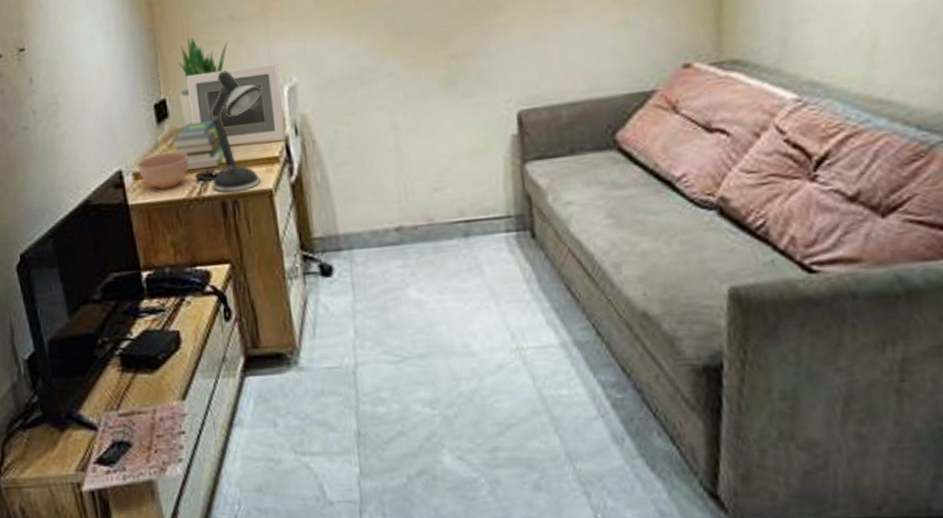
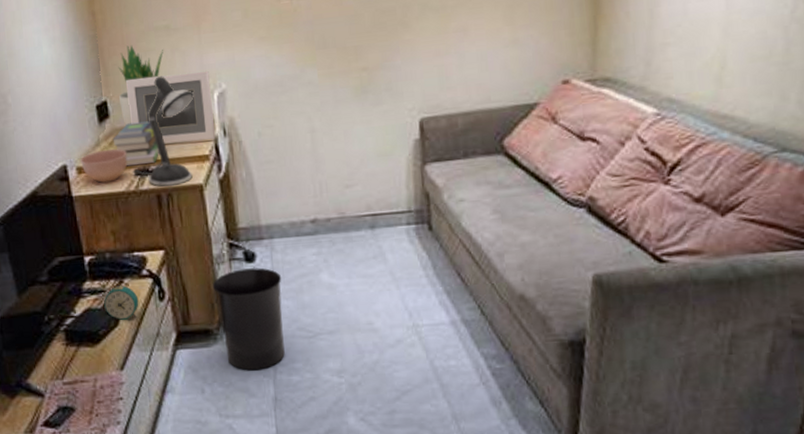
alarm clock: none [163,303,203,343] -> present [104,285,139,321]
waste bin: none [284,282,369,401] -> present [212,267,285,371]

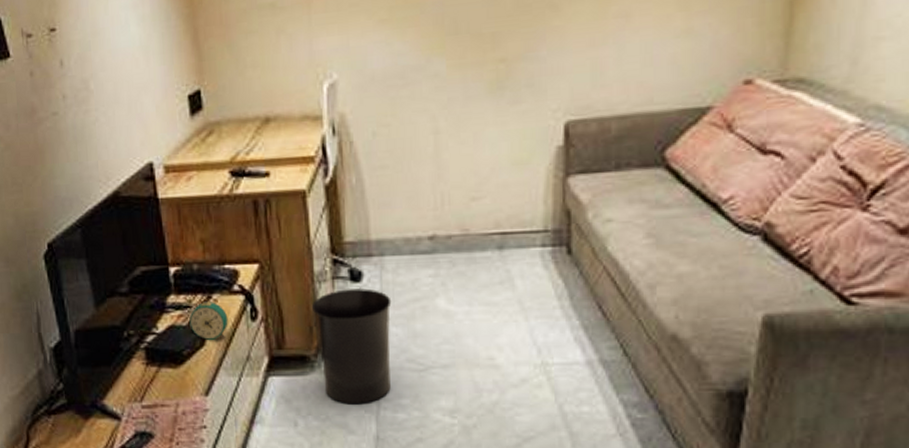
bowl: present [80,149,128,183] -> none [169,145,221,184]
books: present [112,121,159,166] -> none [205,115,257,167]
planter: present [118,45,164,126] -> none [213,25,268,120]
picture frame: present [125,70,216,144] -> none [222,57,323,142]
desk lamp: present [132,76,195,187] -> none [226,63,301,191]

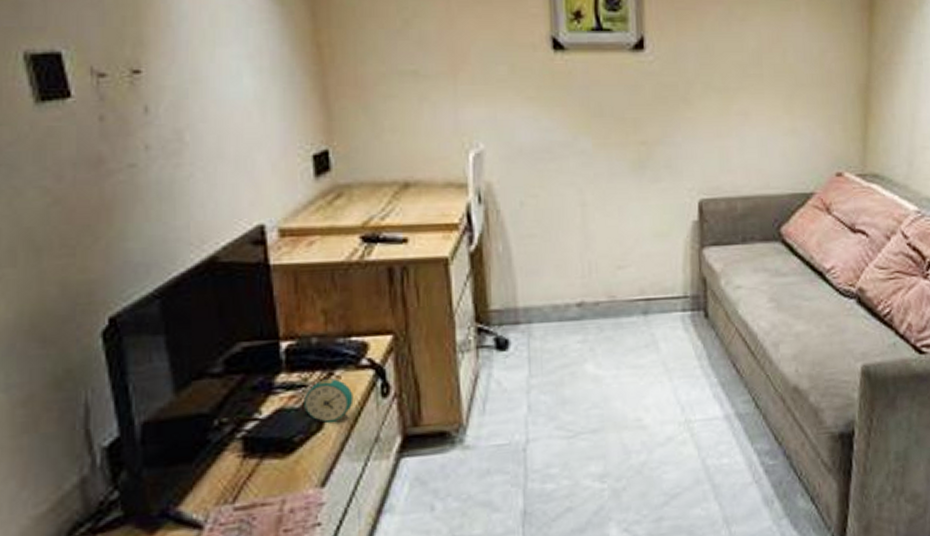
waste bin: present [311,287,392,405] -> none [453,356,540,480]

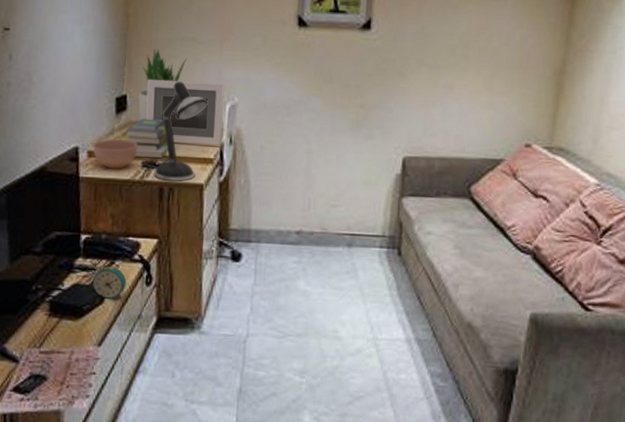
bowl: none [285,208,351,250] -> present [92,138,138,169]
books: none [333,179,394,231] -> present [126,118,168,158]
planter: none [344,88,410,183] -> present [138,49,187,121]
picture frame: none [355,127,469,208] -> present [145,79,225,146]
desk lamp: none [356,128,445,258] -> present [140,81,209,181]

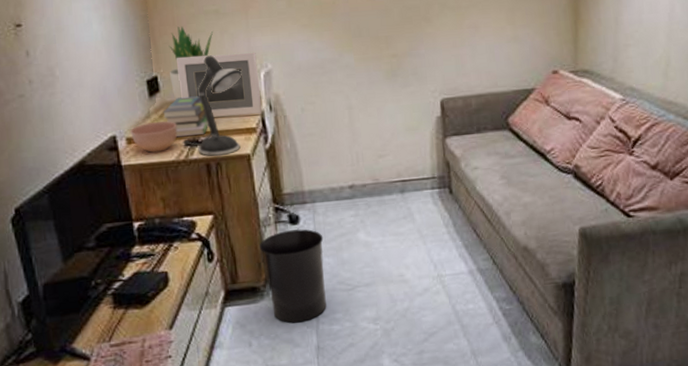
alarm clock: present [92,265,127,299] -> none [153,248,188,282]
waste bin: none [197,266,263,362] -> present [259,228,327,323]

